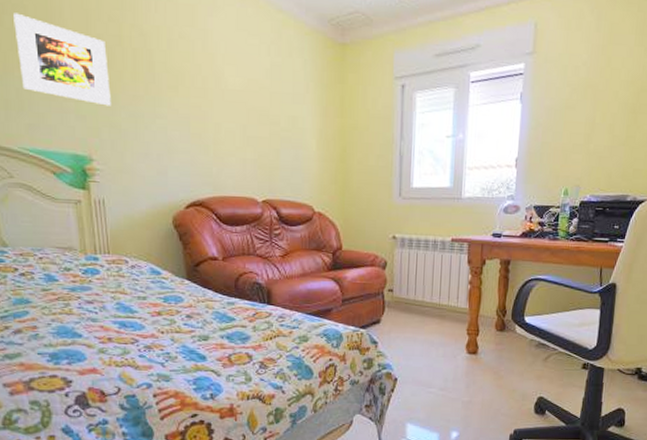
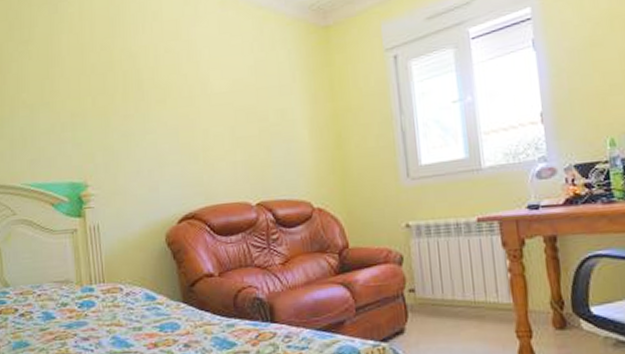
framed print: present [13,13,111,106] -> none [20,58,104,131]

